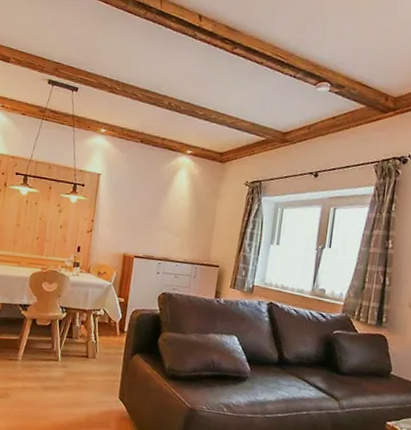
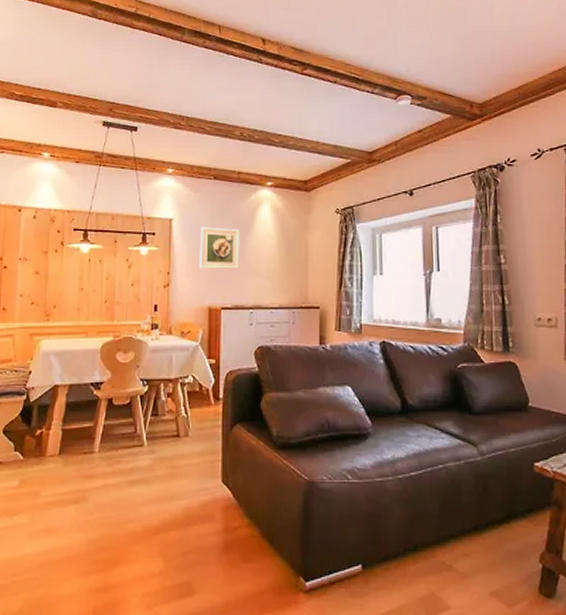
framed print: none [119,183,158,225] -> present [199,226,241,270]

